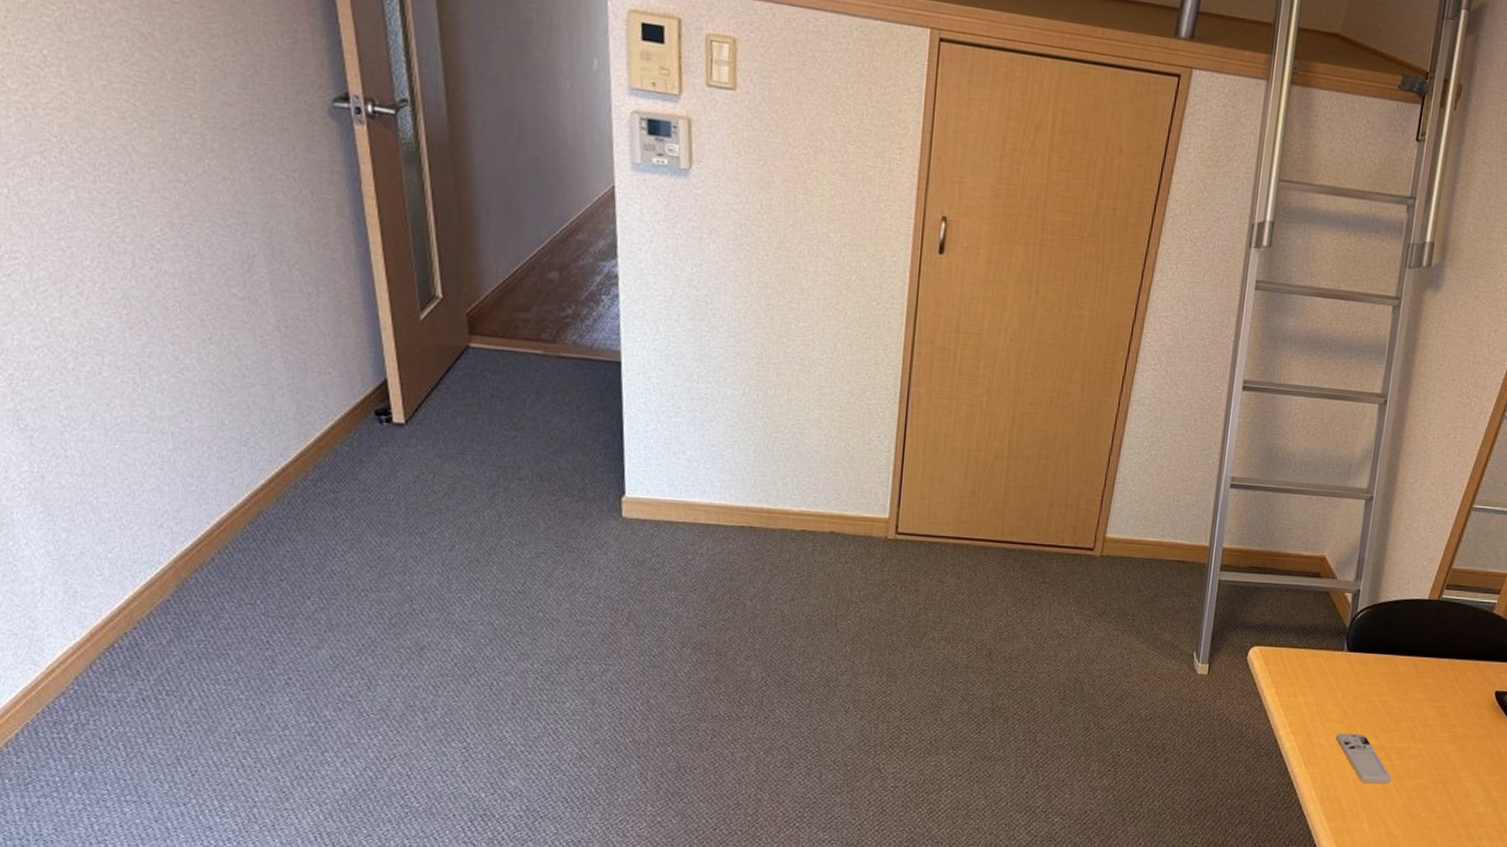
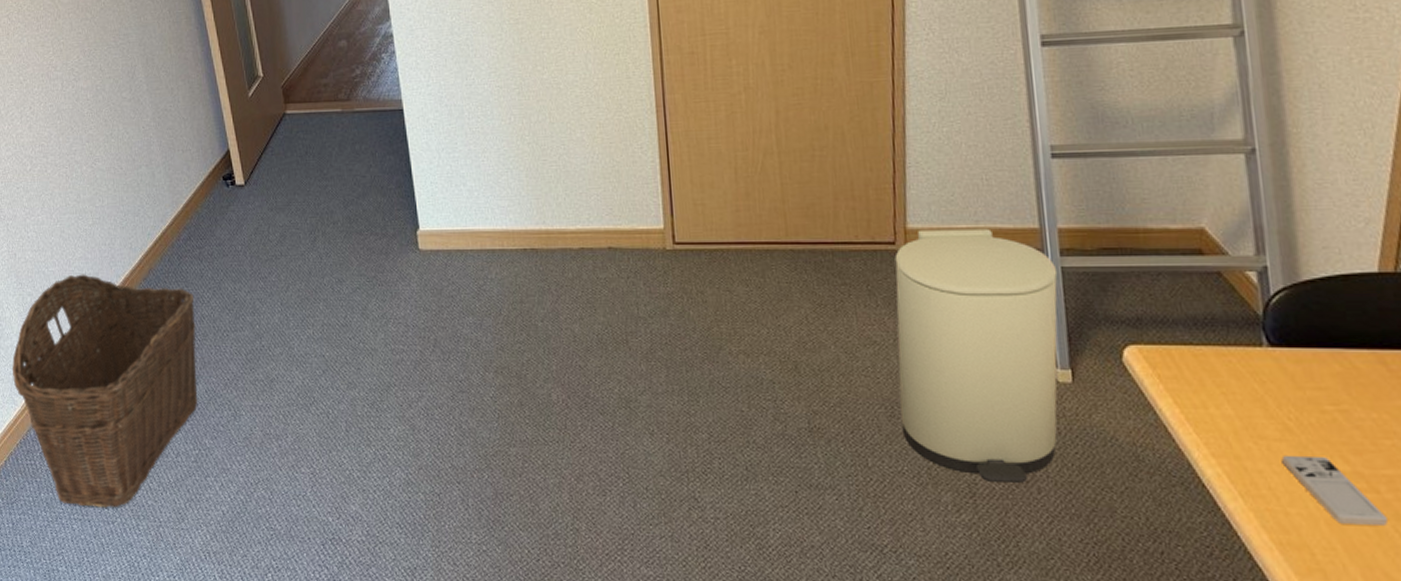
wicker basket: none [33,510,323,788] -> present [12,274,198,508]
pedal bin: none [1069,539,1216,754] -> present [894,228,1058,483]

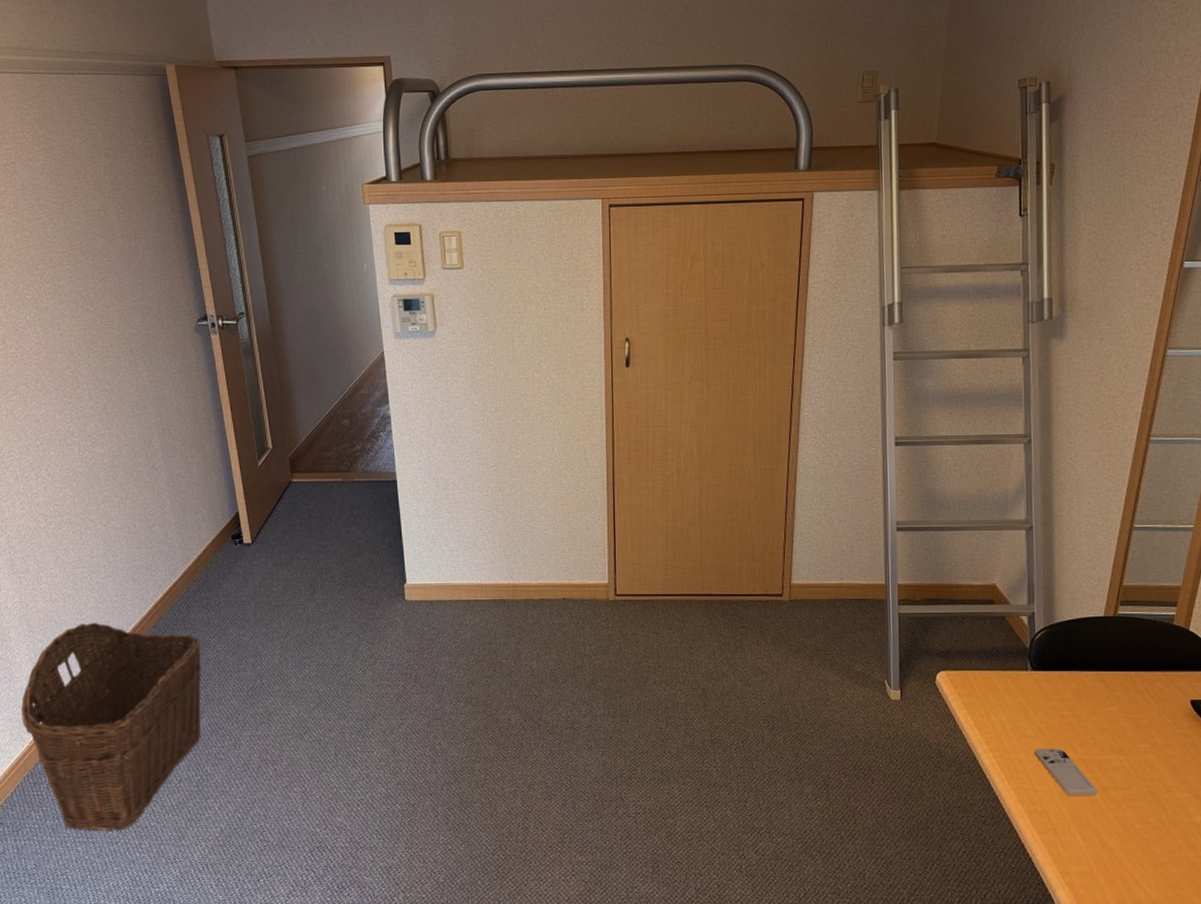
pedal bin: present [894,228,1058,483] -> none [778,584,896,776]

